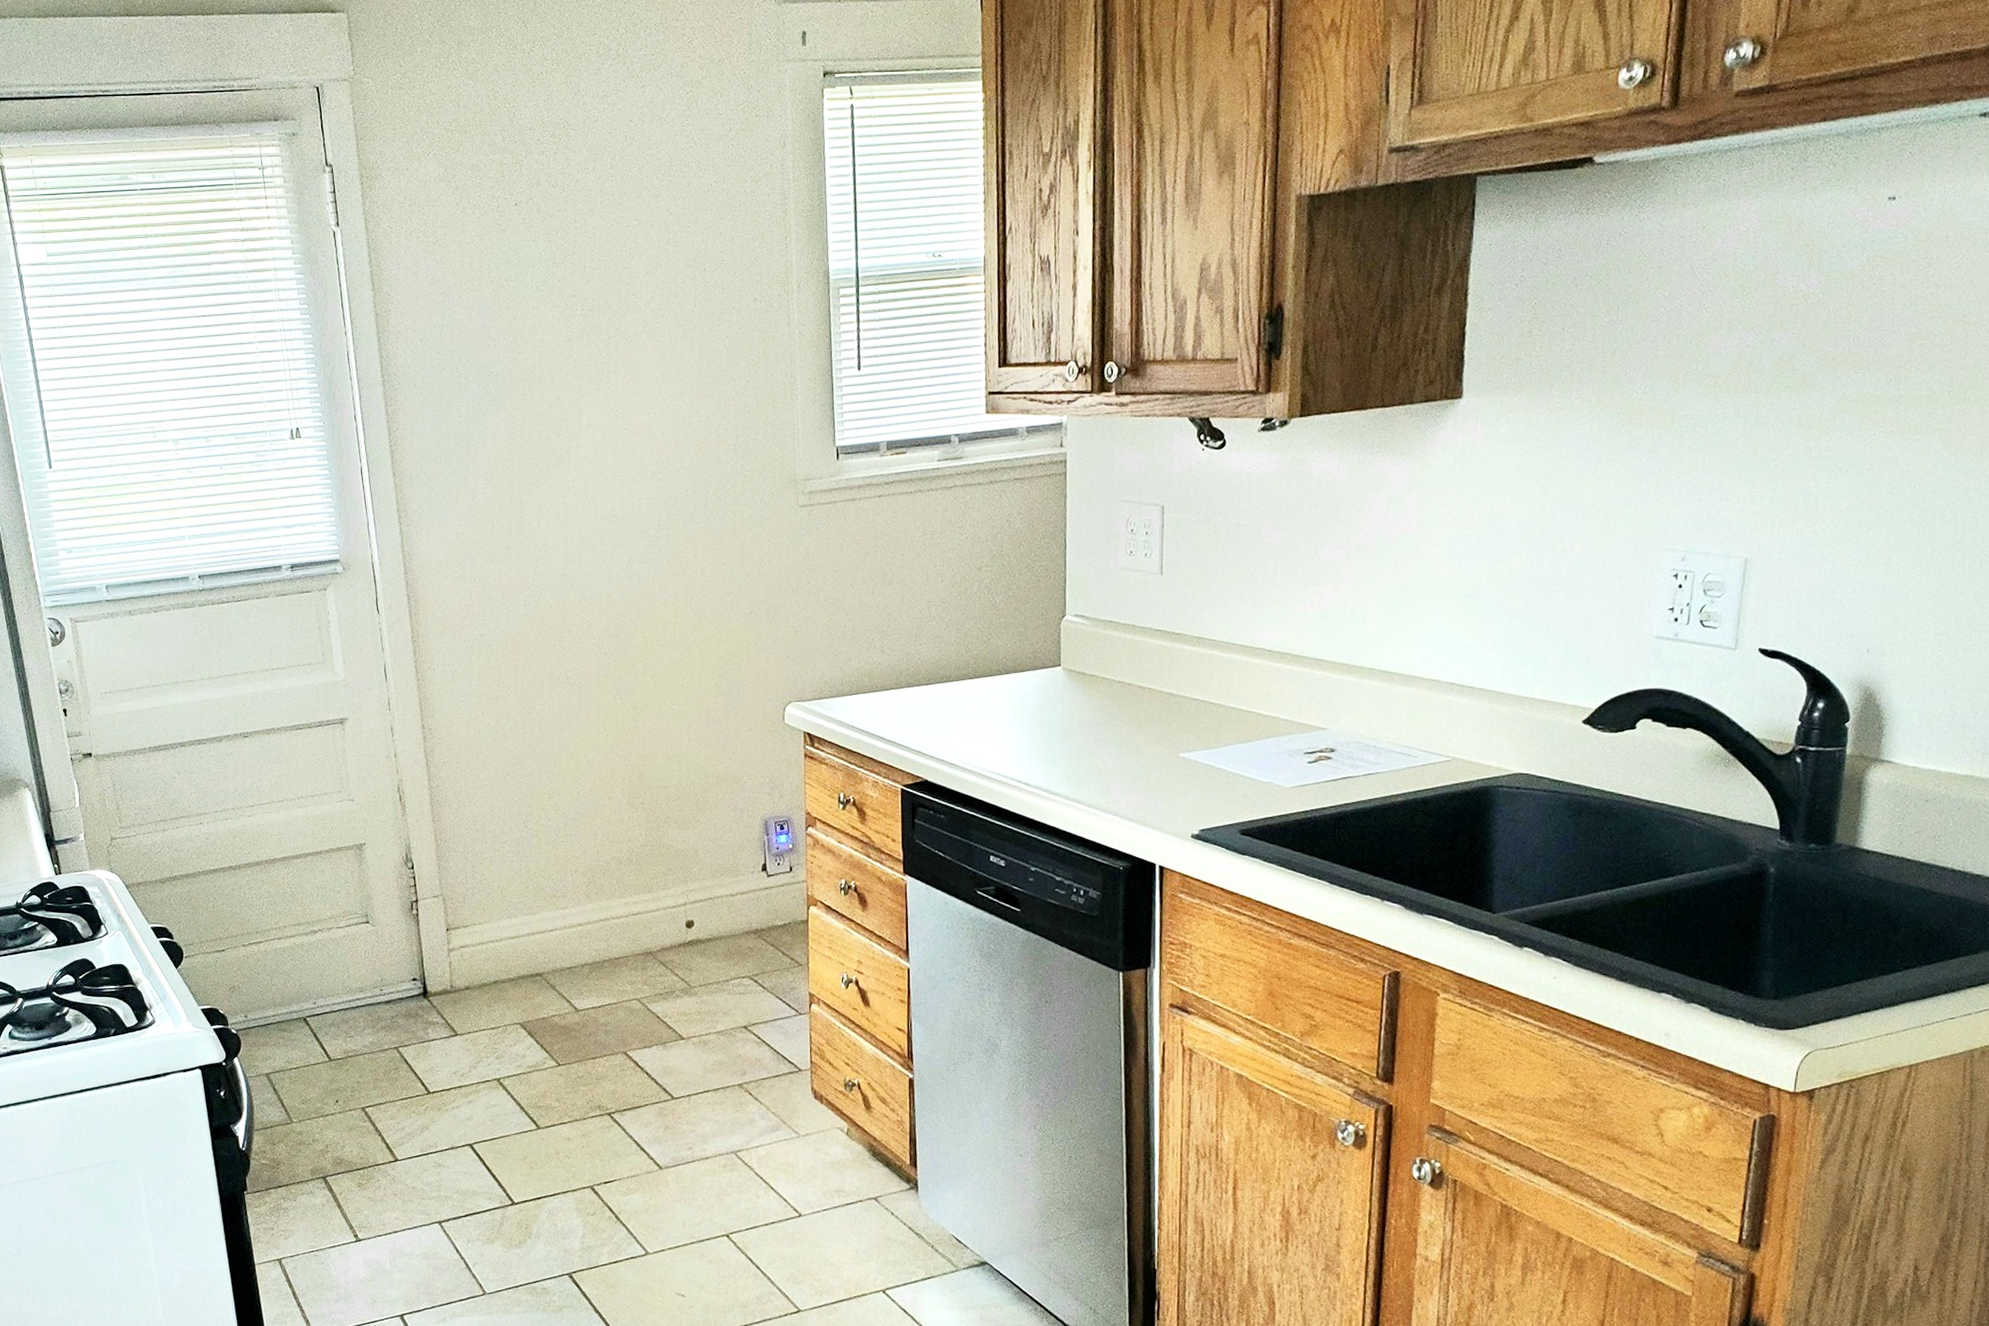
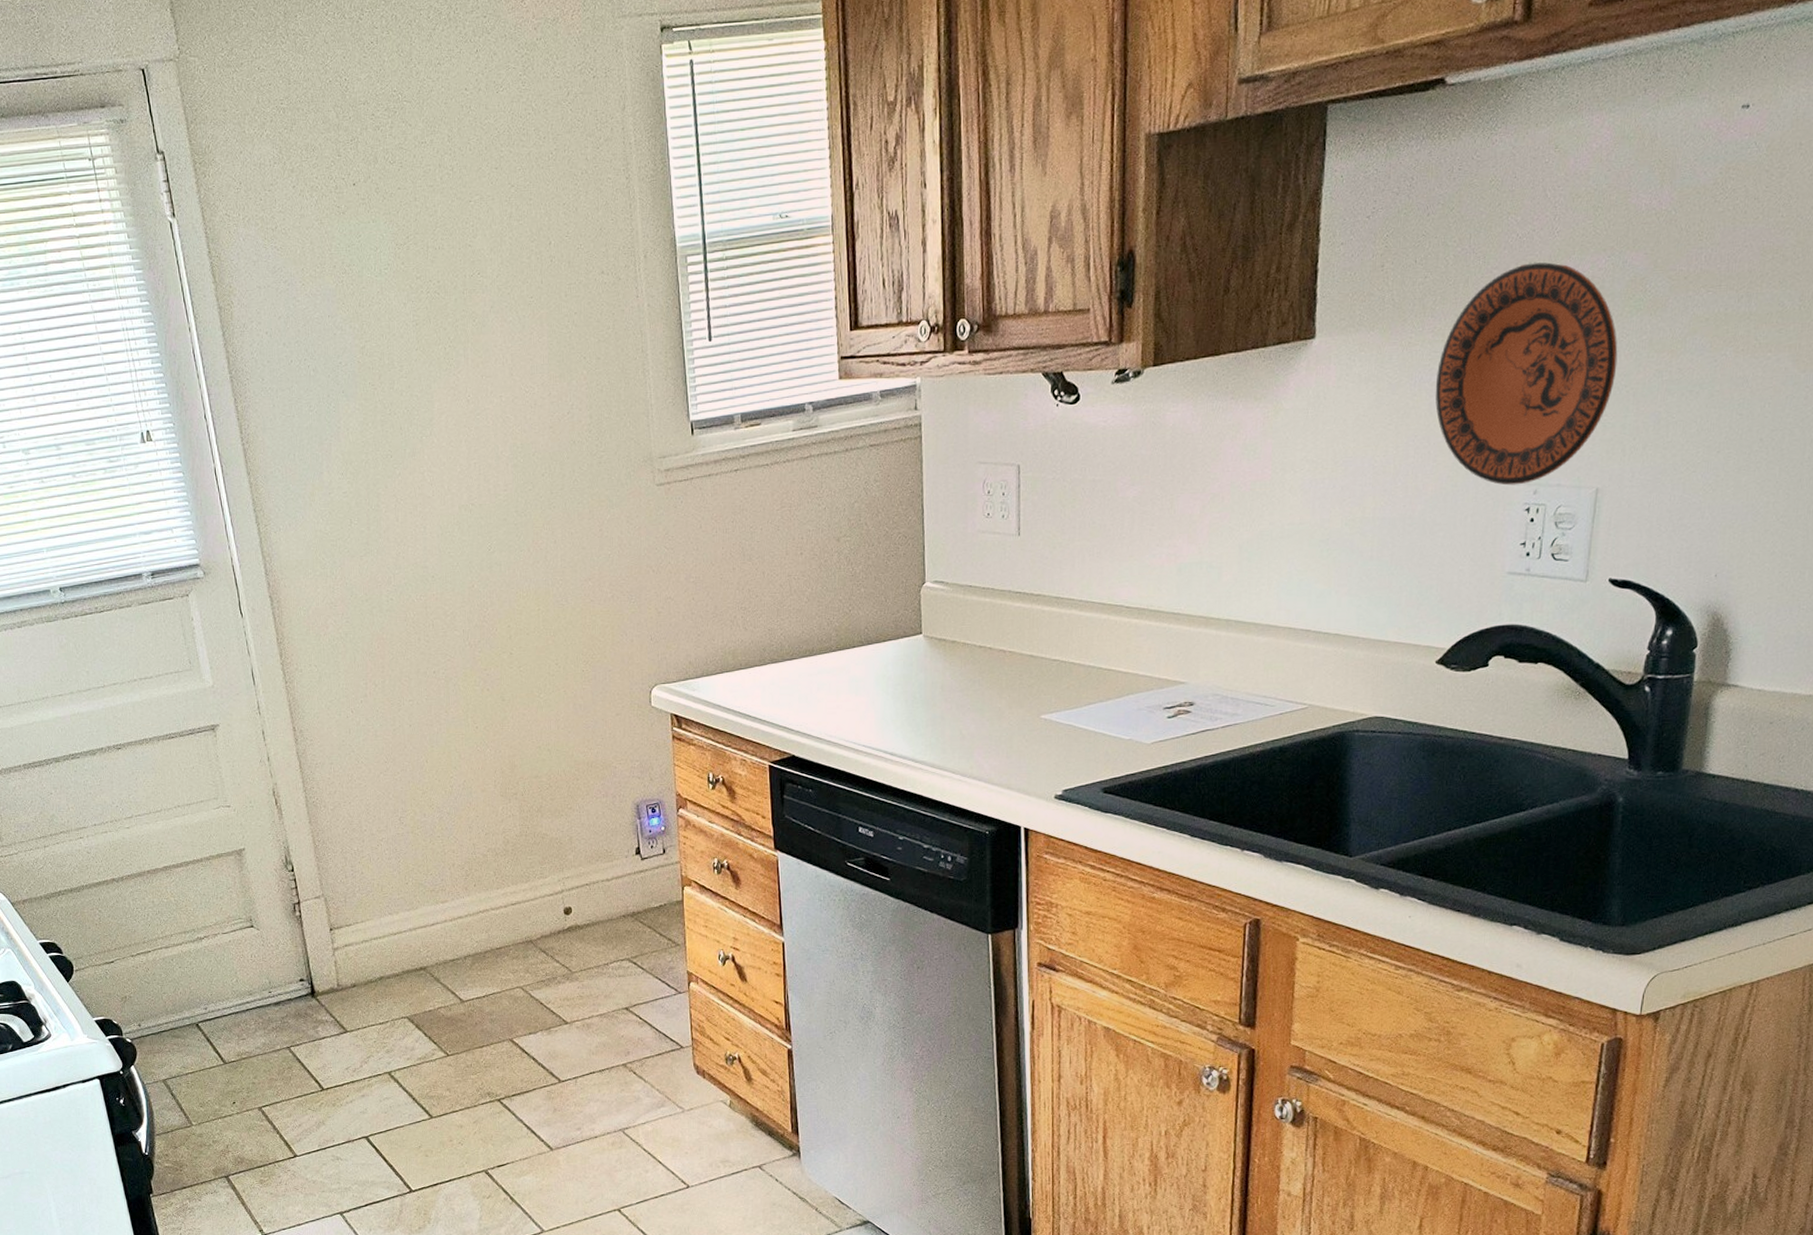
decorative plate: none [1582,337,1766,551] -> present [1435,262,1618,486]

